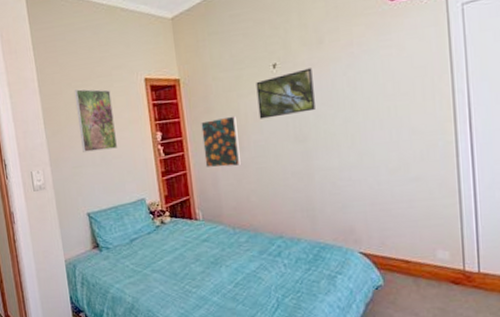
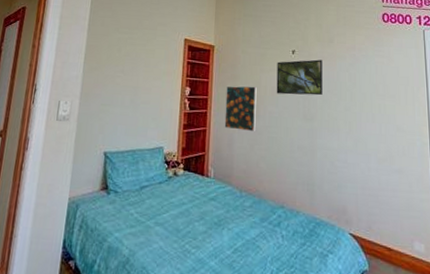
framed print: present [74,89,117,152] -> none [114,35,152,95]

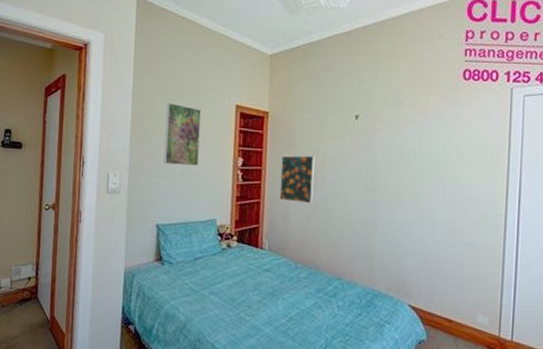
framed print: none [114,35,152,95] -> present [164,103,201,166]
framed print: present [276,59,322,96] -> none [336,125,390,165]

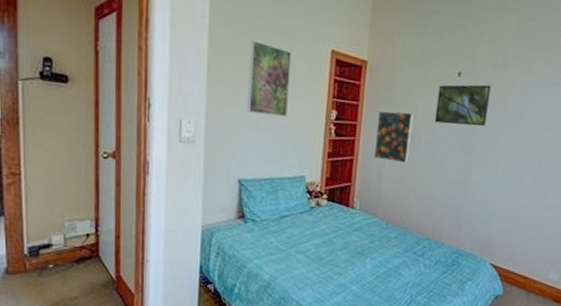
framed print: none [336,125,390,165] -> present [434,84,491,127]

